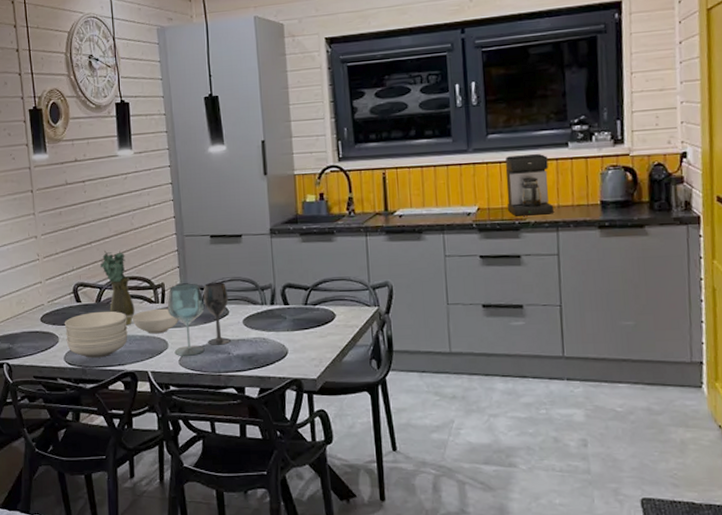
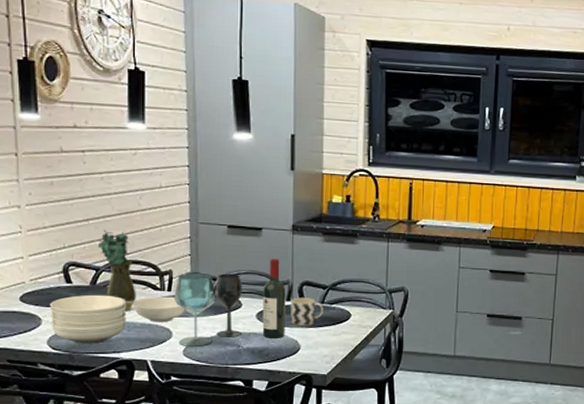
wine bottle: none [247,263,272,344] -> present [262,259,286,338]
cup: none [275,300,307,330] -> present [290,297,323,327]
coffee maker: present [505,154,553,216] -> none [518,182,558,239]

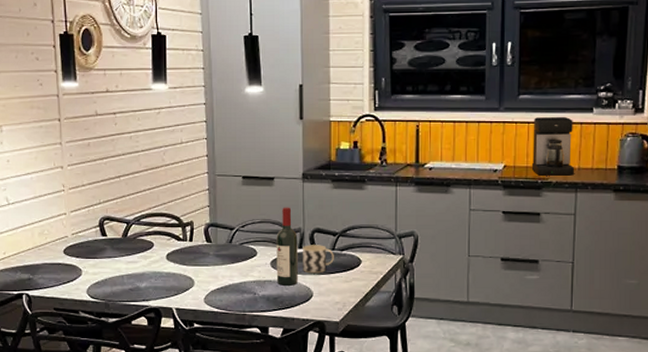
bowl: present [49,294,127,344] -> none [88,246,154,292]
vase: present [97,229,136,312] -> none [127,185,162,262]
bowl: present [132,296,186,322] -> none [158,246,206,271]
wine glass: present [174,273,216,347] -> none [195,224,233,295]
wine glass: present [215,273,242,337] -> none [232,223,257,285]
coffee maker: none [518,182,558,239] -> present [531,117,574,176]

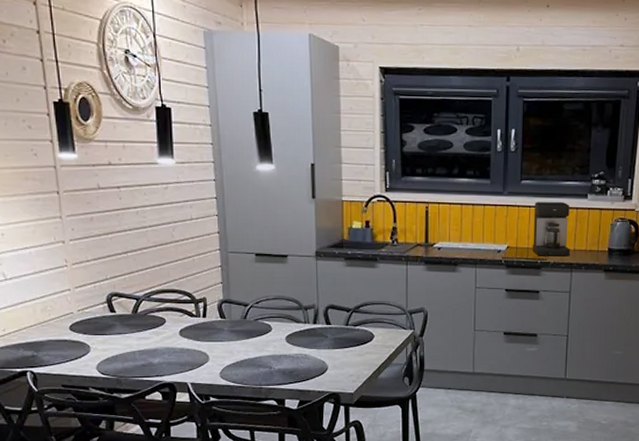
wine bottle: present [276,207,298,286] -> none [291,284,313,360]
cup: present [303,245,334,274] -> none [317,320,348,348]

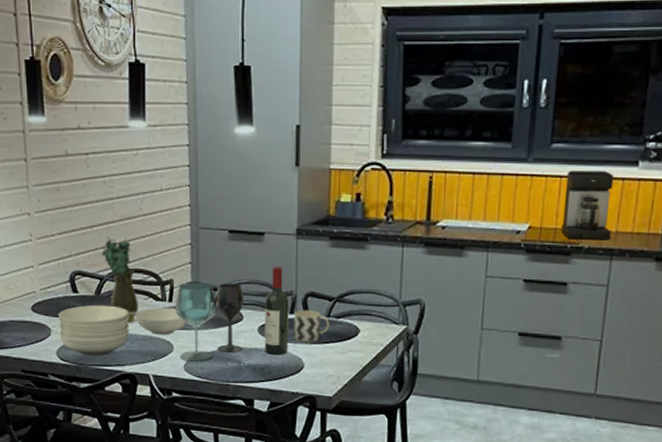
bowl: none [96,322,167,368] -> present [58,304,129,356]
vase: none [136,261,175,338] -> present [101,236,138,323]
bowl: none [171,322,220,347] -> present [135,307,186,335]
wine glass: none [209,300,248,369] -> present [175,283,217,362]
wine glass: none [246,299,273,360] -> present [216,283,244,353]
wine bottle: none [291,284,313,360] -> present [264,267,289,355]
cup: none [317,320,348,348] -> present [293,310,329,343]

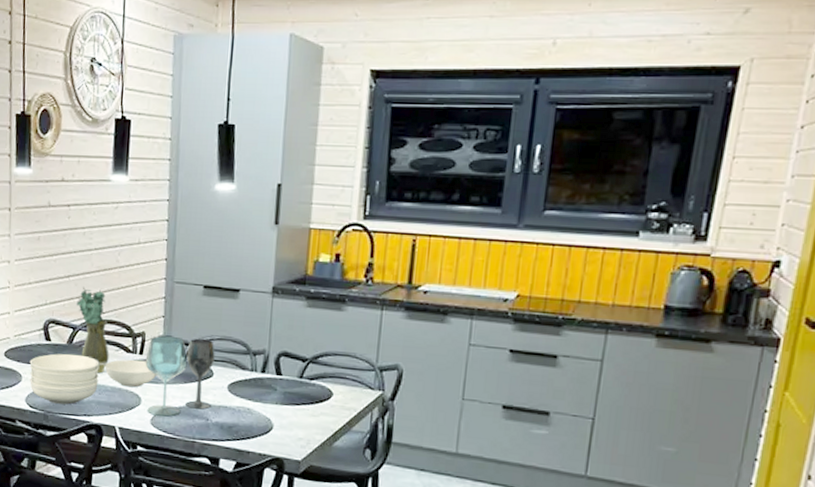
wine bottle: present [264,267,289,355] -> none [233,324,261,415]
cup: present [293,310,329,343] -> none [264,369,302,404]
coffee maker: present [560,171,614,240] -> none [551,239,612,313]

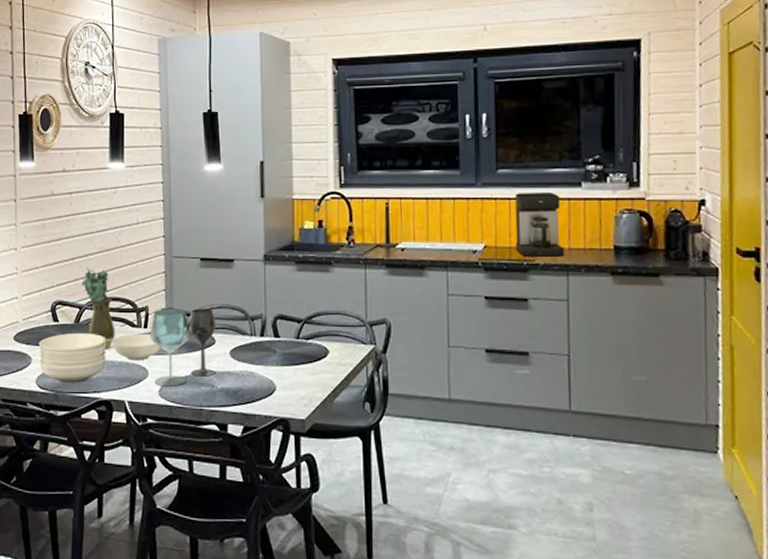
coffee maker: none [551,239,612,313] -> present [515,193,564,257]

